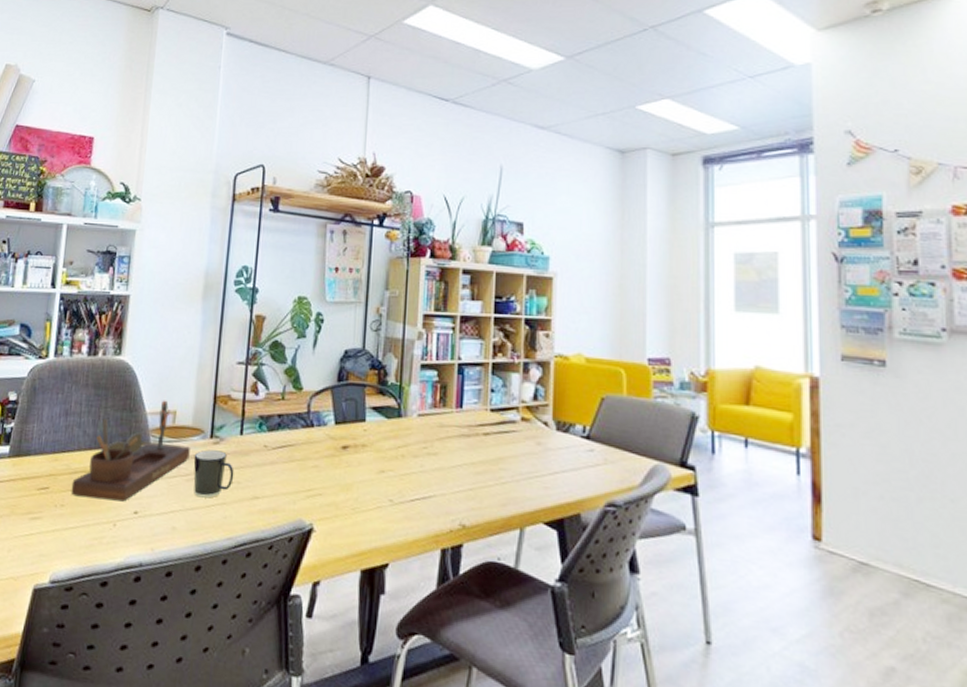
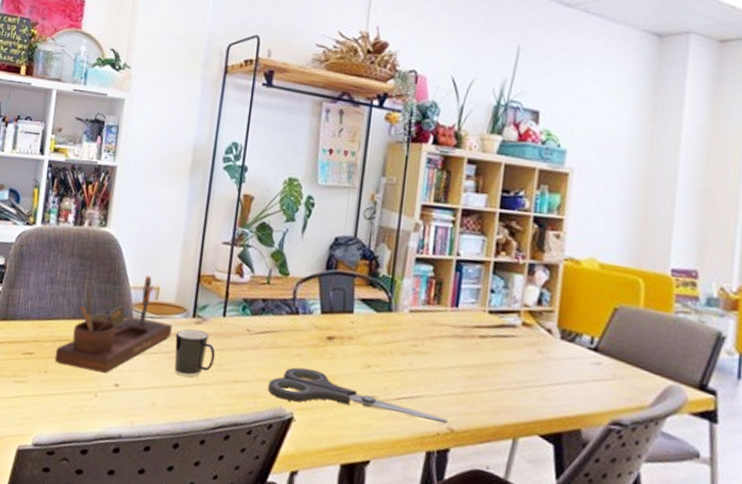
scissors: none [287,478,460,521] -> present [267,367,448,424]

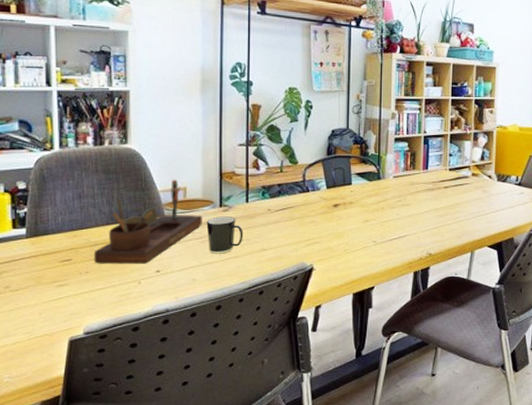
scissors: present [267,367,448,424] -> none [290,230,427,256]

